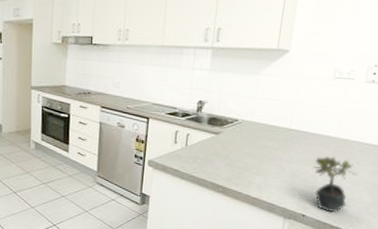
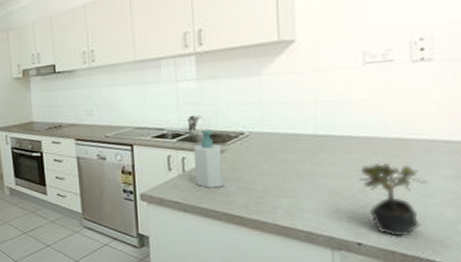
soap bottle: none [194,113,219,162] -> present [193,130,223,188]

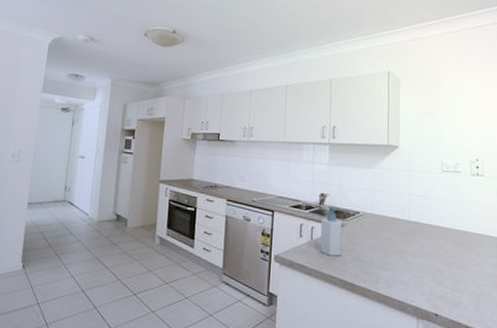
succulent plant: present [360,163,428,237] -> none [438,249,482,311]

